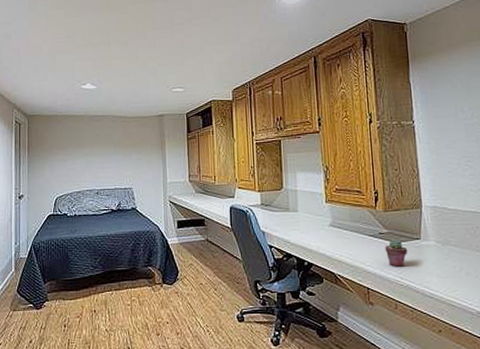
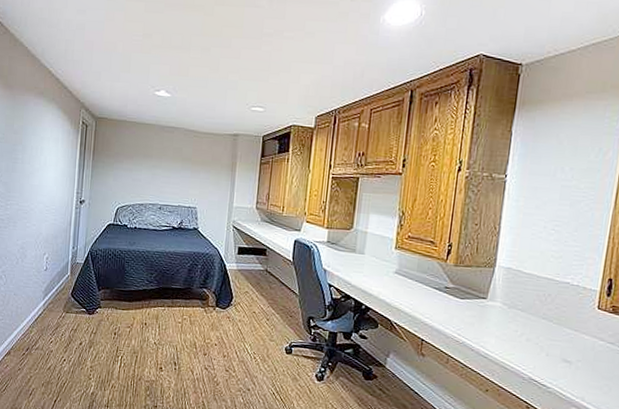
potted succulent: present [385,240,408,267] -> none [447,296,472,324]

